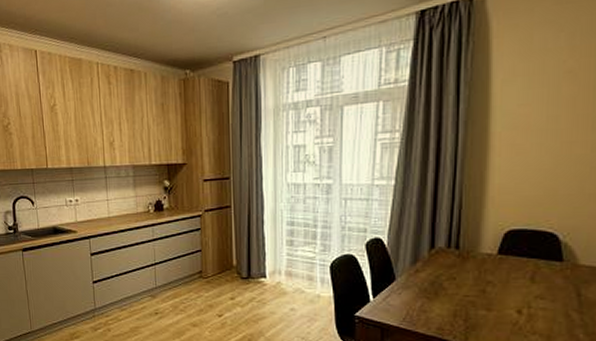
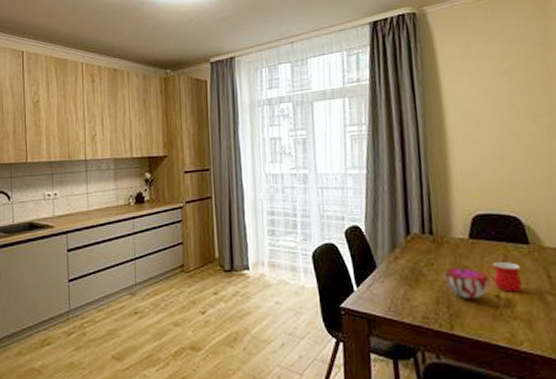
decorative bowl: none [466,282,513,314] -> present [444,267,490,300]
mug: none [511,279,549,309] -> present [486,262,523,292]

